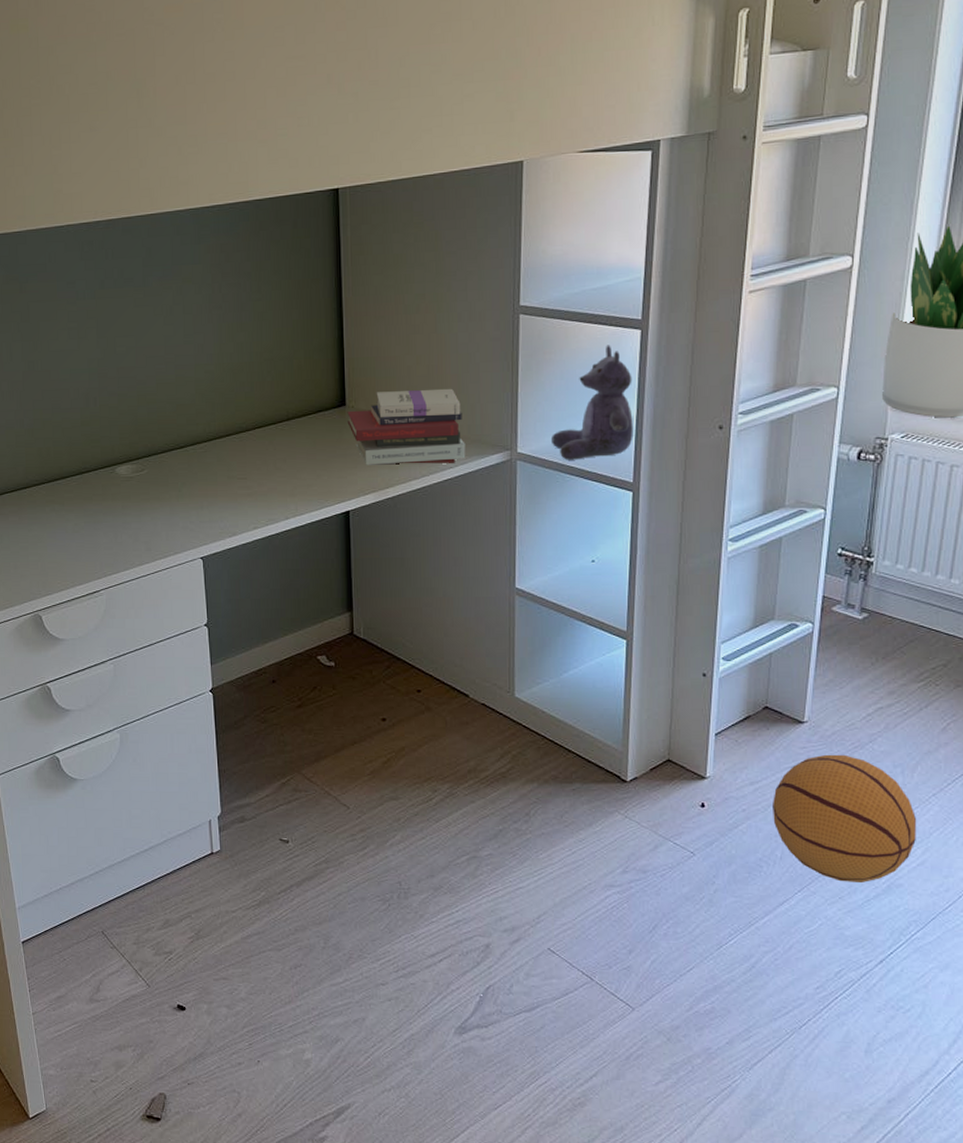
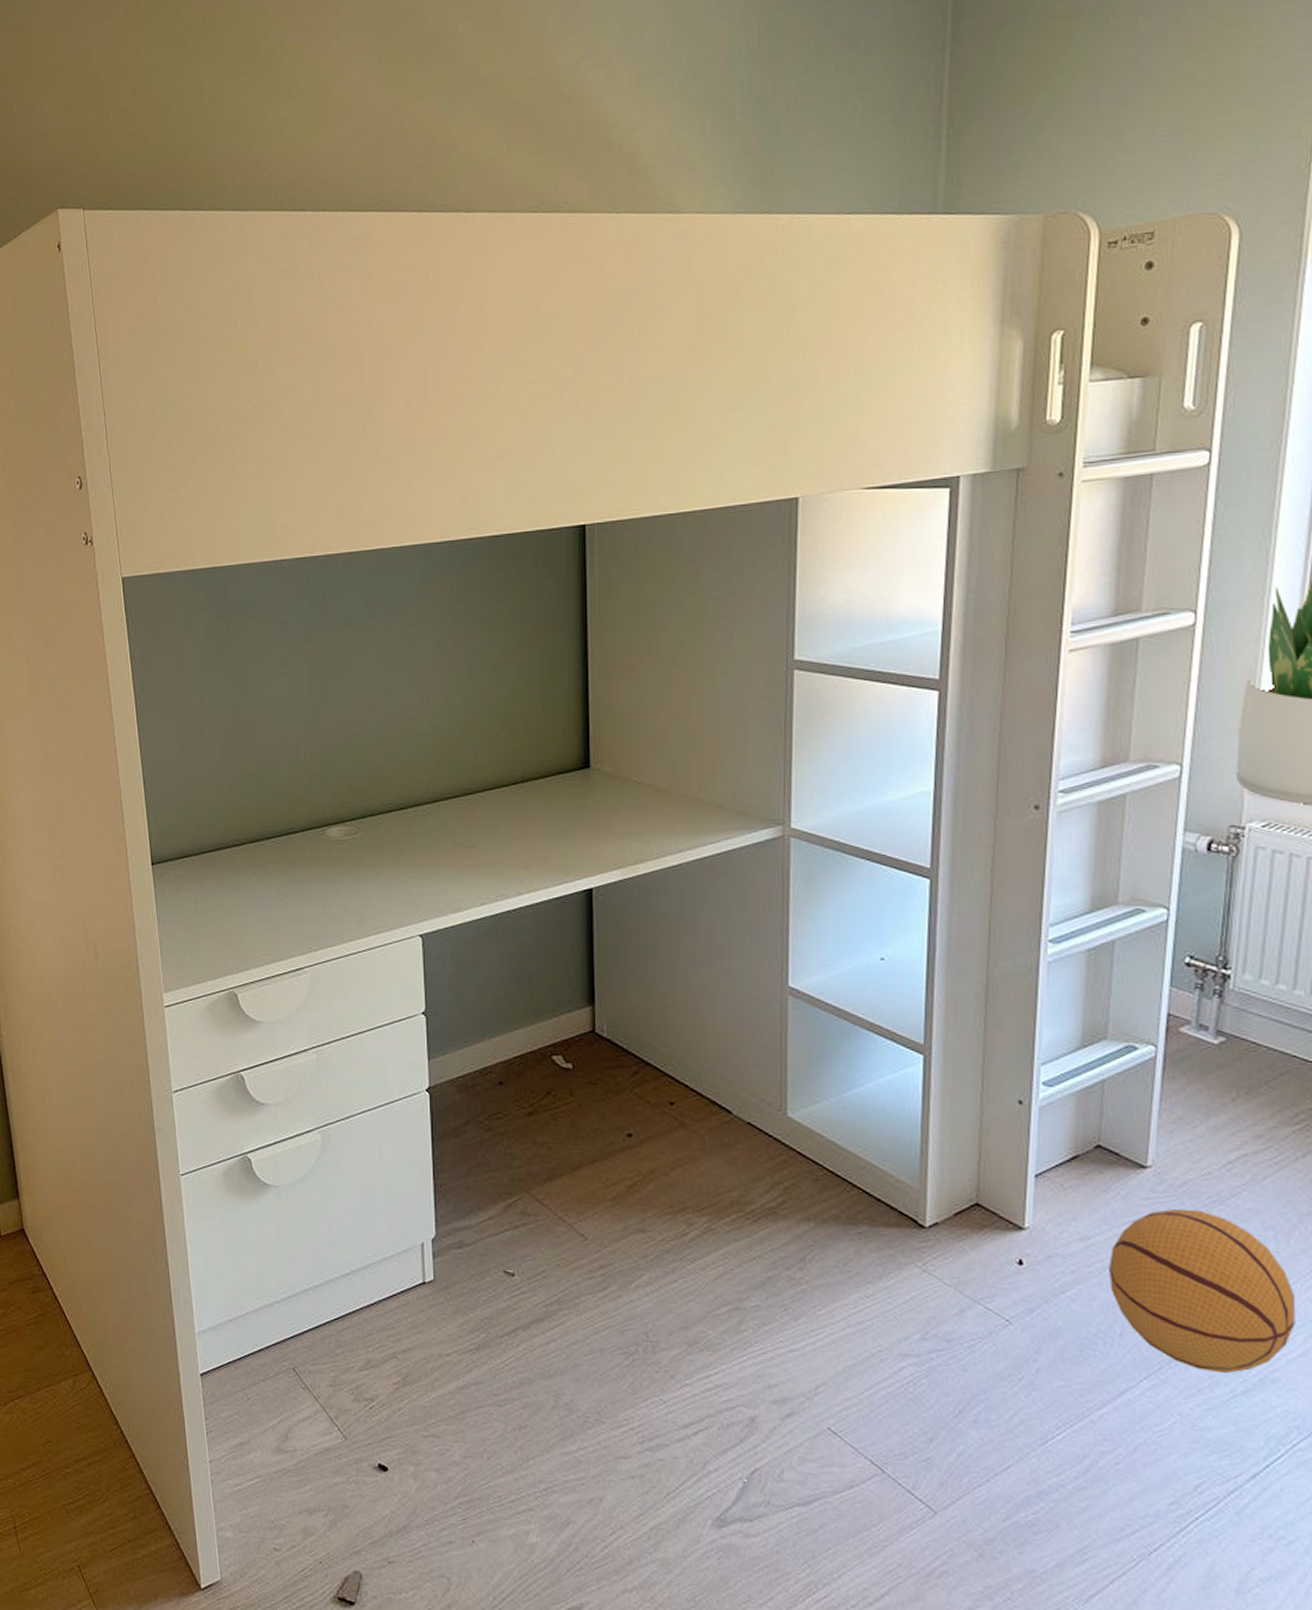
books: present [347,388,466,465] -> none [591,751,730,838]
stuffed animal: present [550,345,633,460] -> none [830,707,930,839]

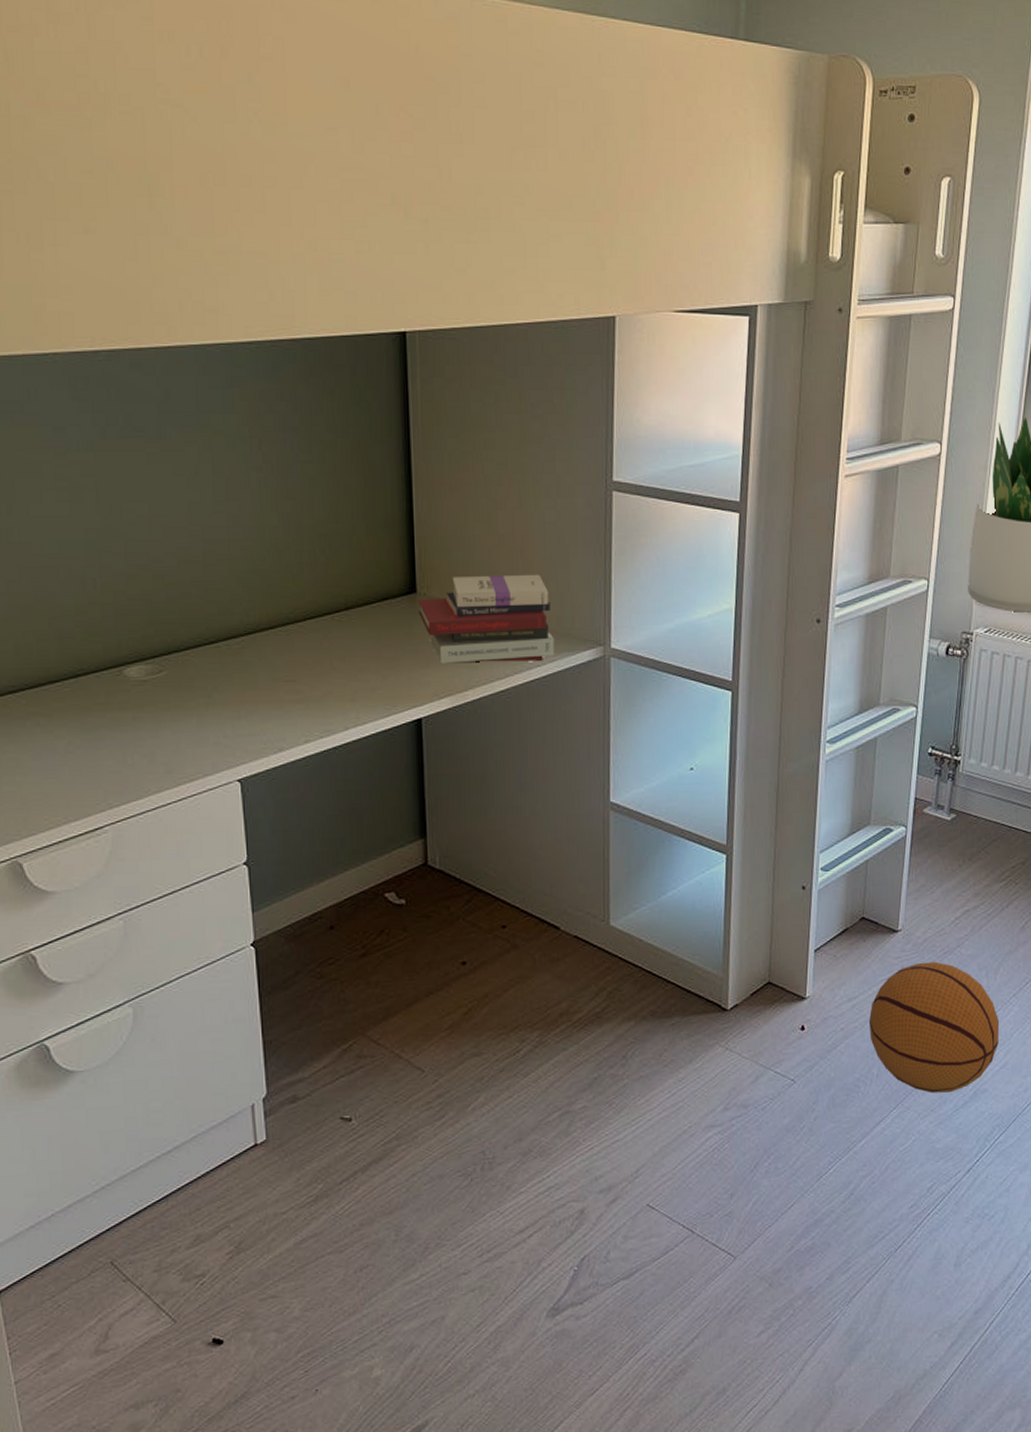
books: none [591,751,730,838] -> present [418,574,555,664]

